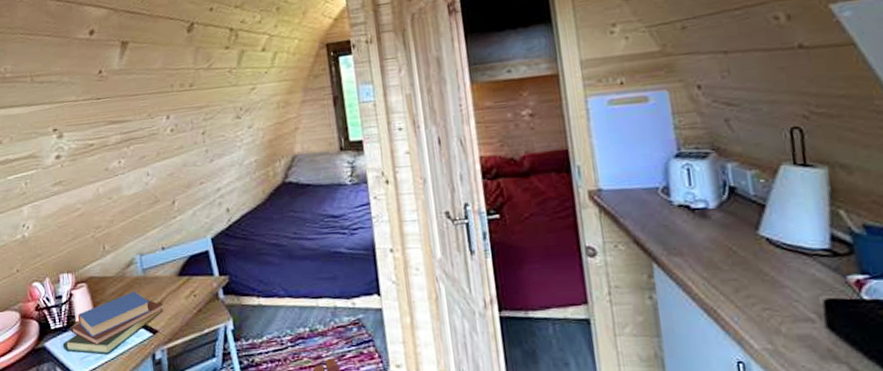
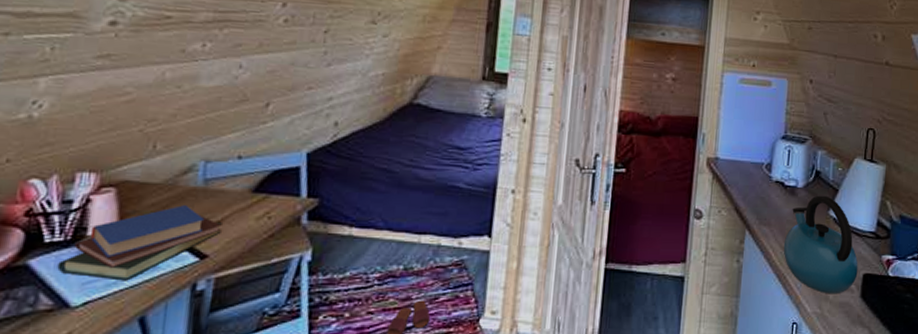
kettle: none [704,213,816,327] -> present [783,195,858,294]

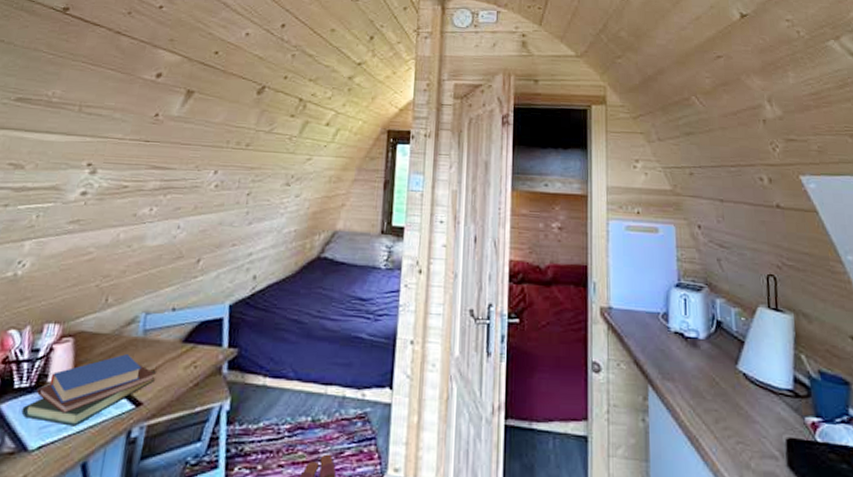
kettle: present [783,195,858,294] -> none [691,347,780,462]

